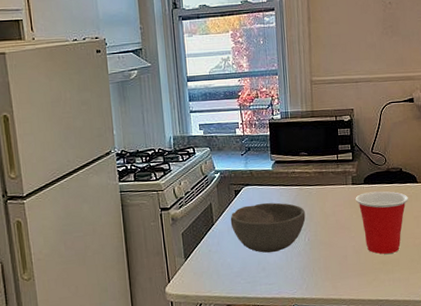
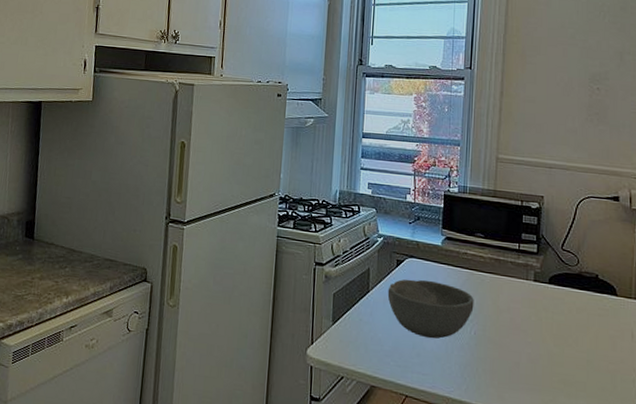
cup: present [355,190,409,254] -> none [536,293,605,374]

